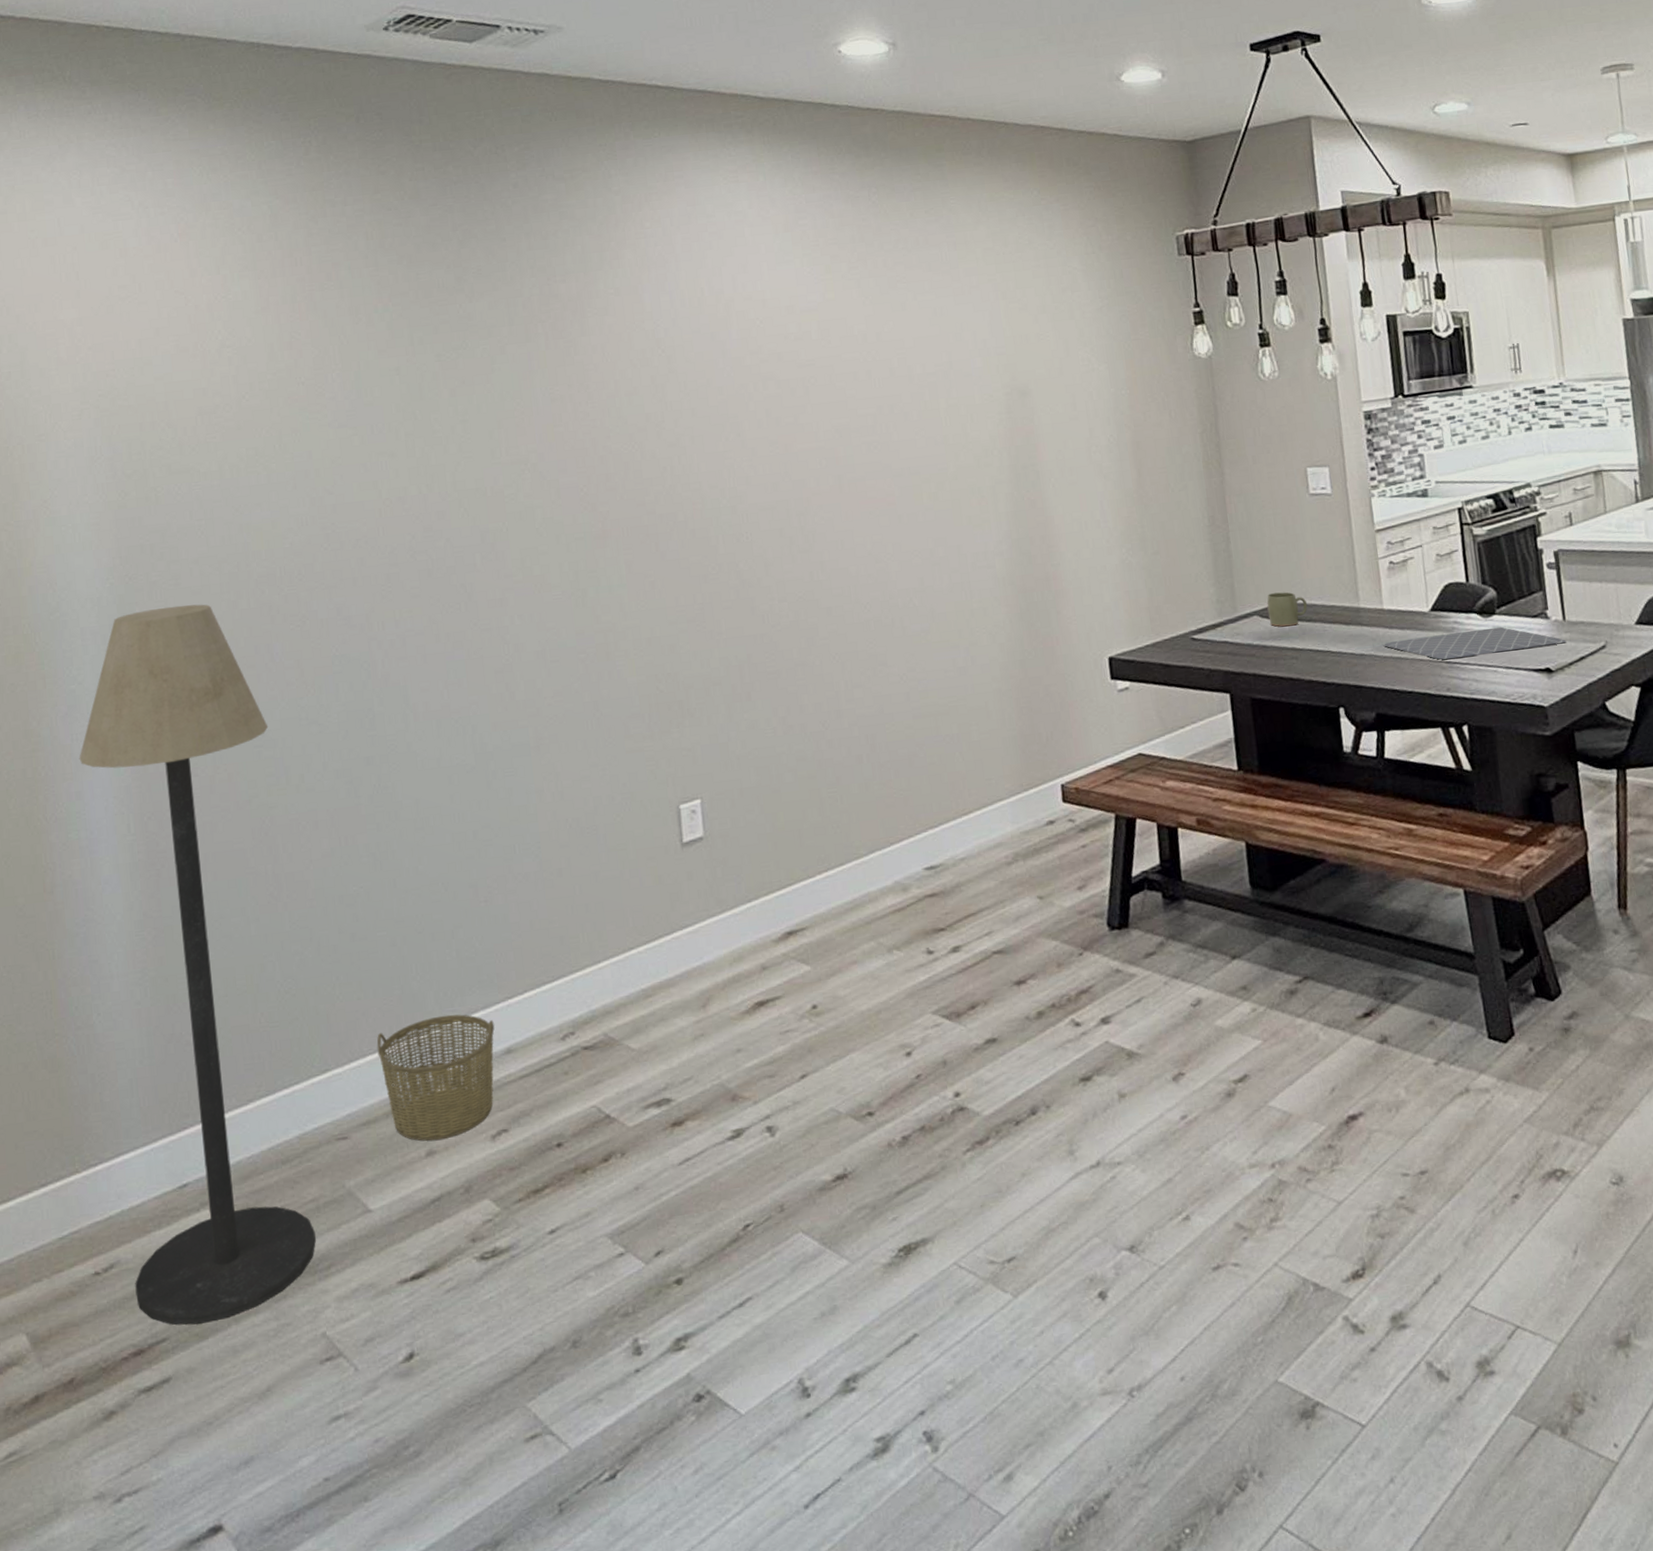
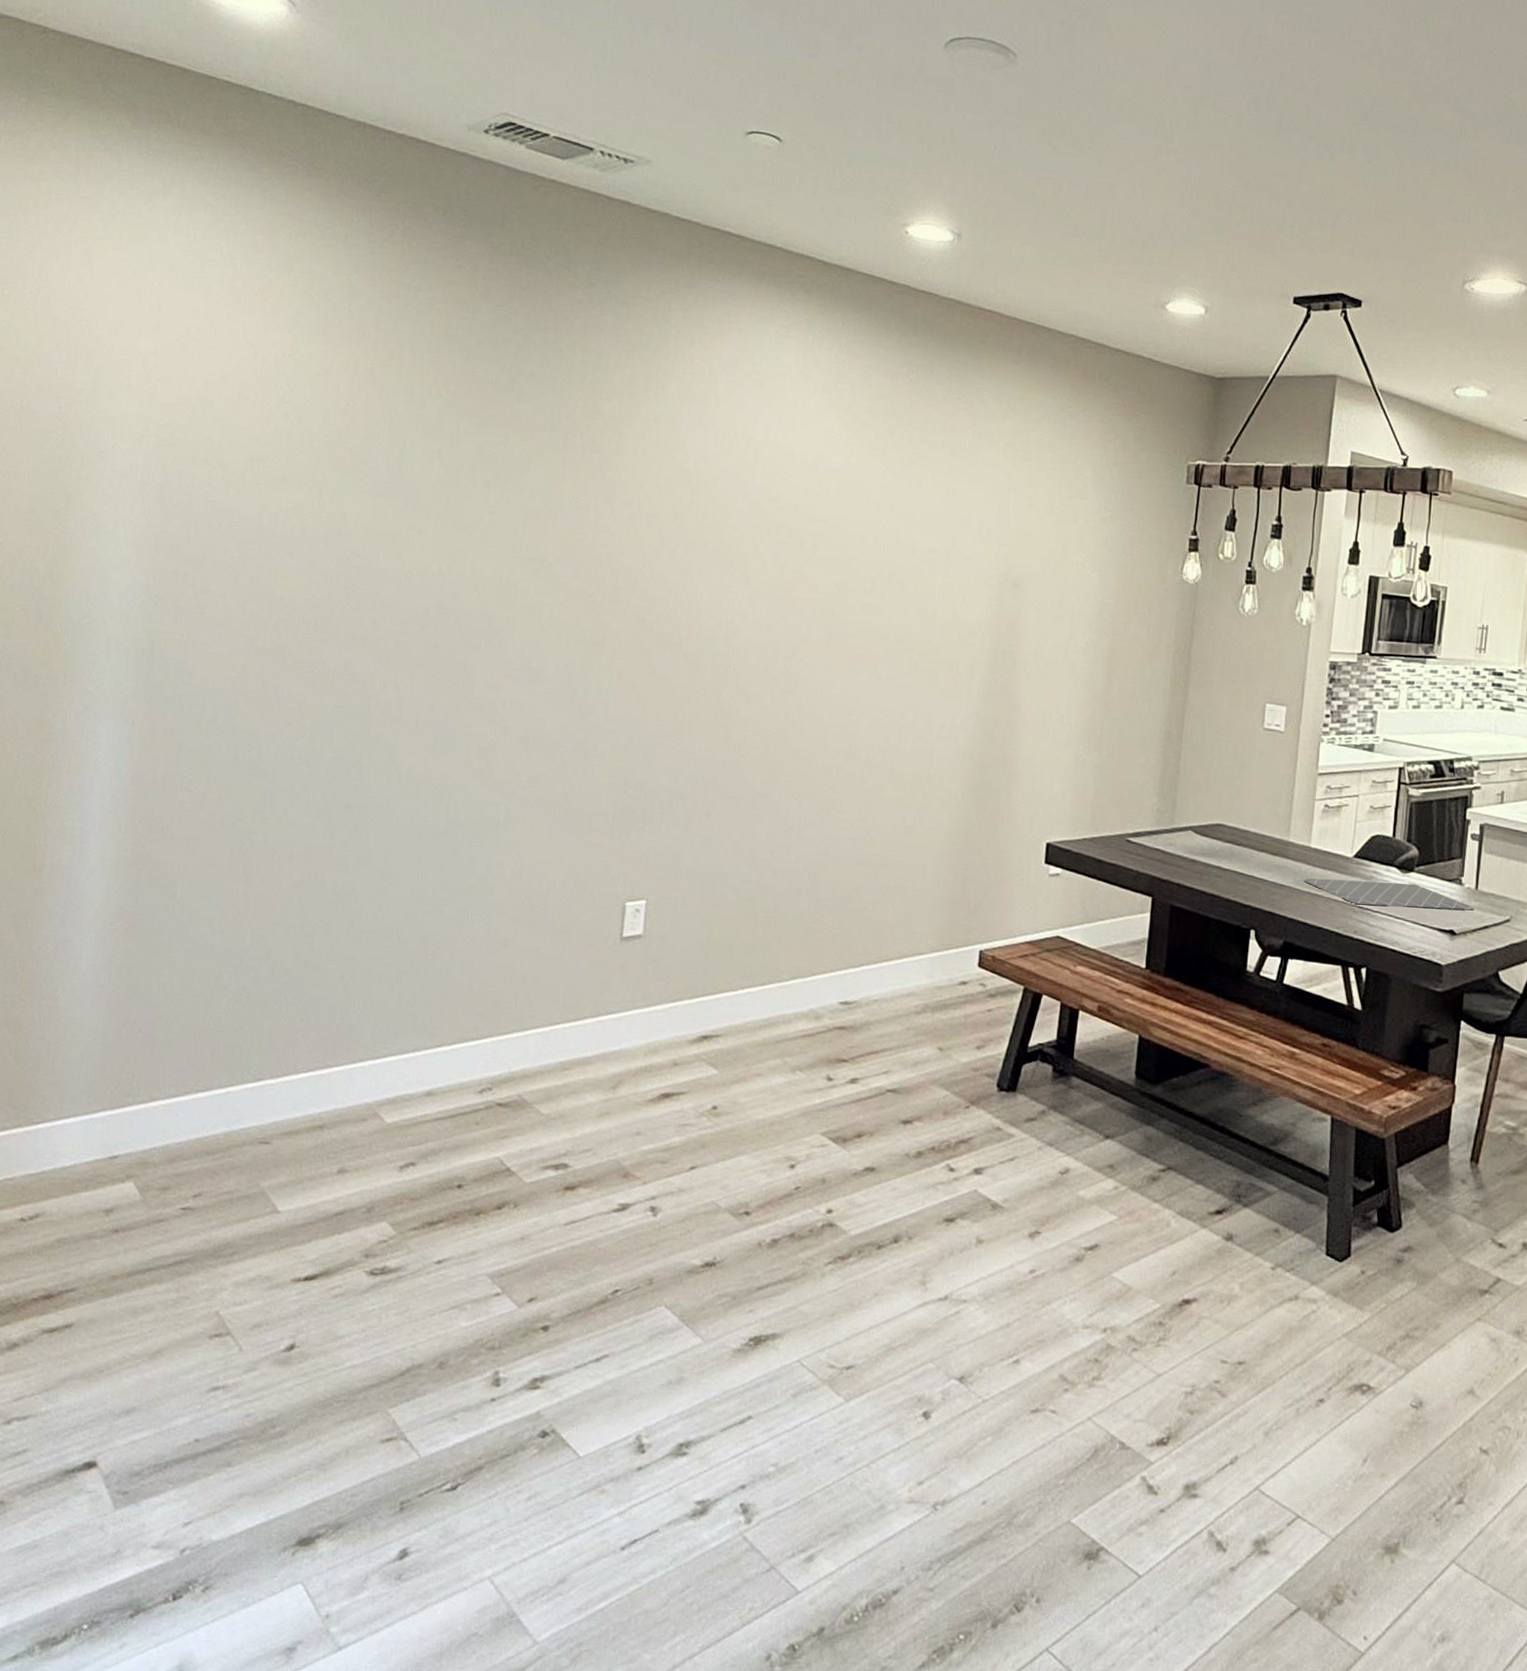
floor lamp: present [79,604,316,1325] -> none [54,631,263,1282]
basket: present [376,1014,495,1141] -> none [310,1050,420,1161]
mug: present [1266,592,1307,627] -> none [1202,813,1240,847]

